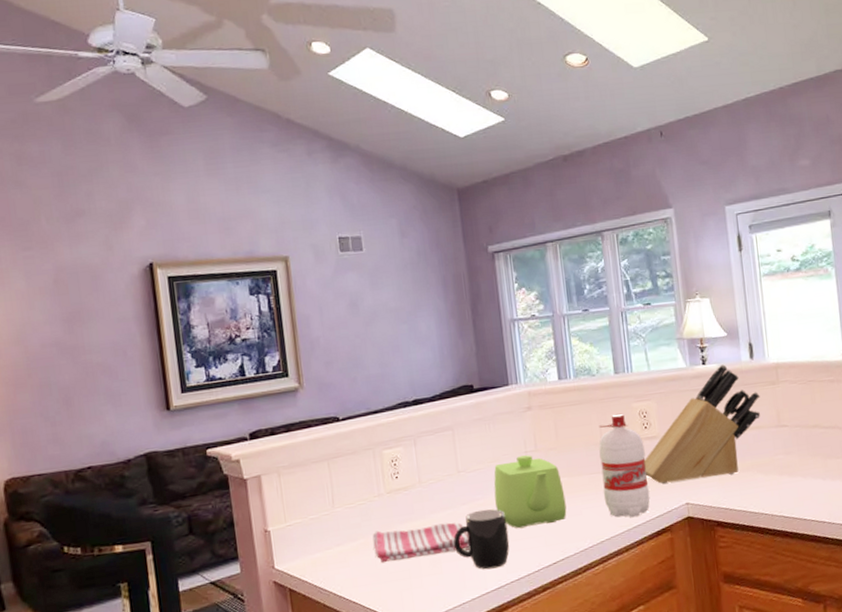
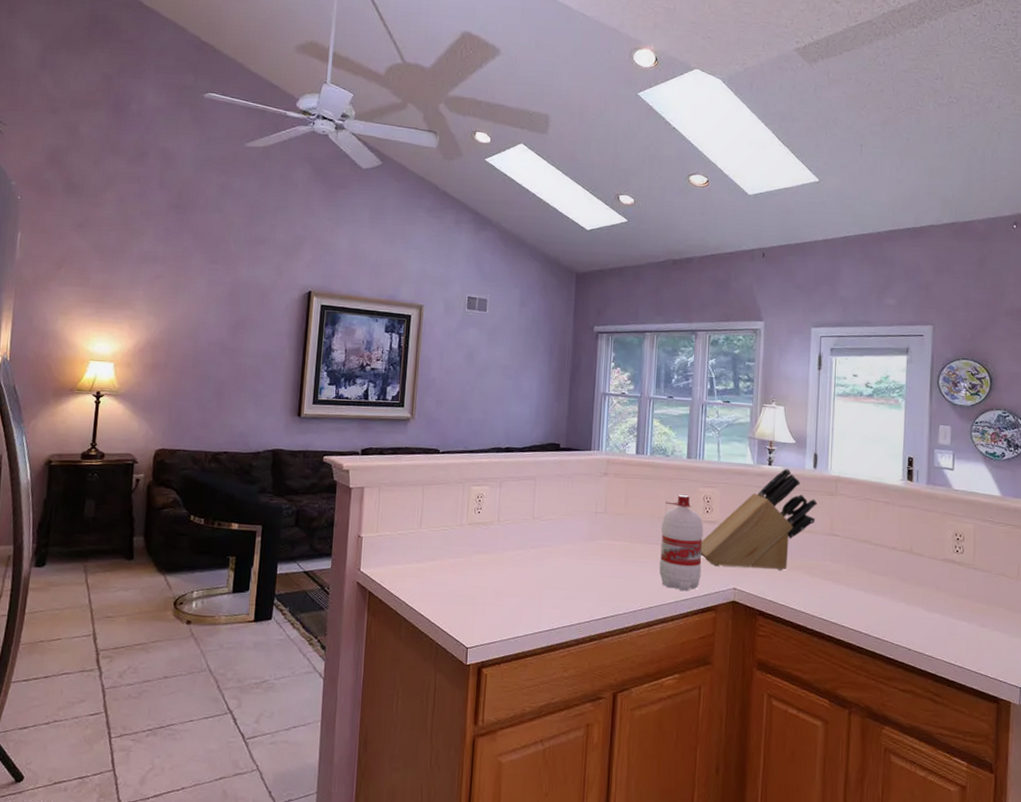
dish towel: present [372,522,469,564] -> none [448,556,532,588]
mug: present [453,509,510,570] -> none [518,556,569,612]
teapot: present [494,455,567,529] -> none [561,515,624,581]

